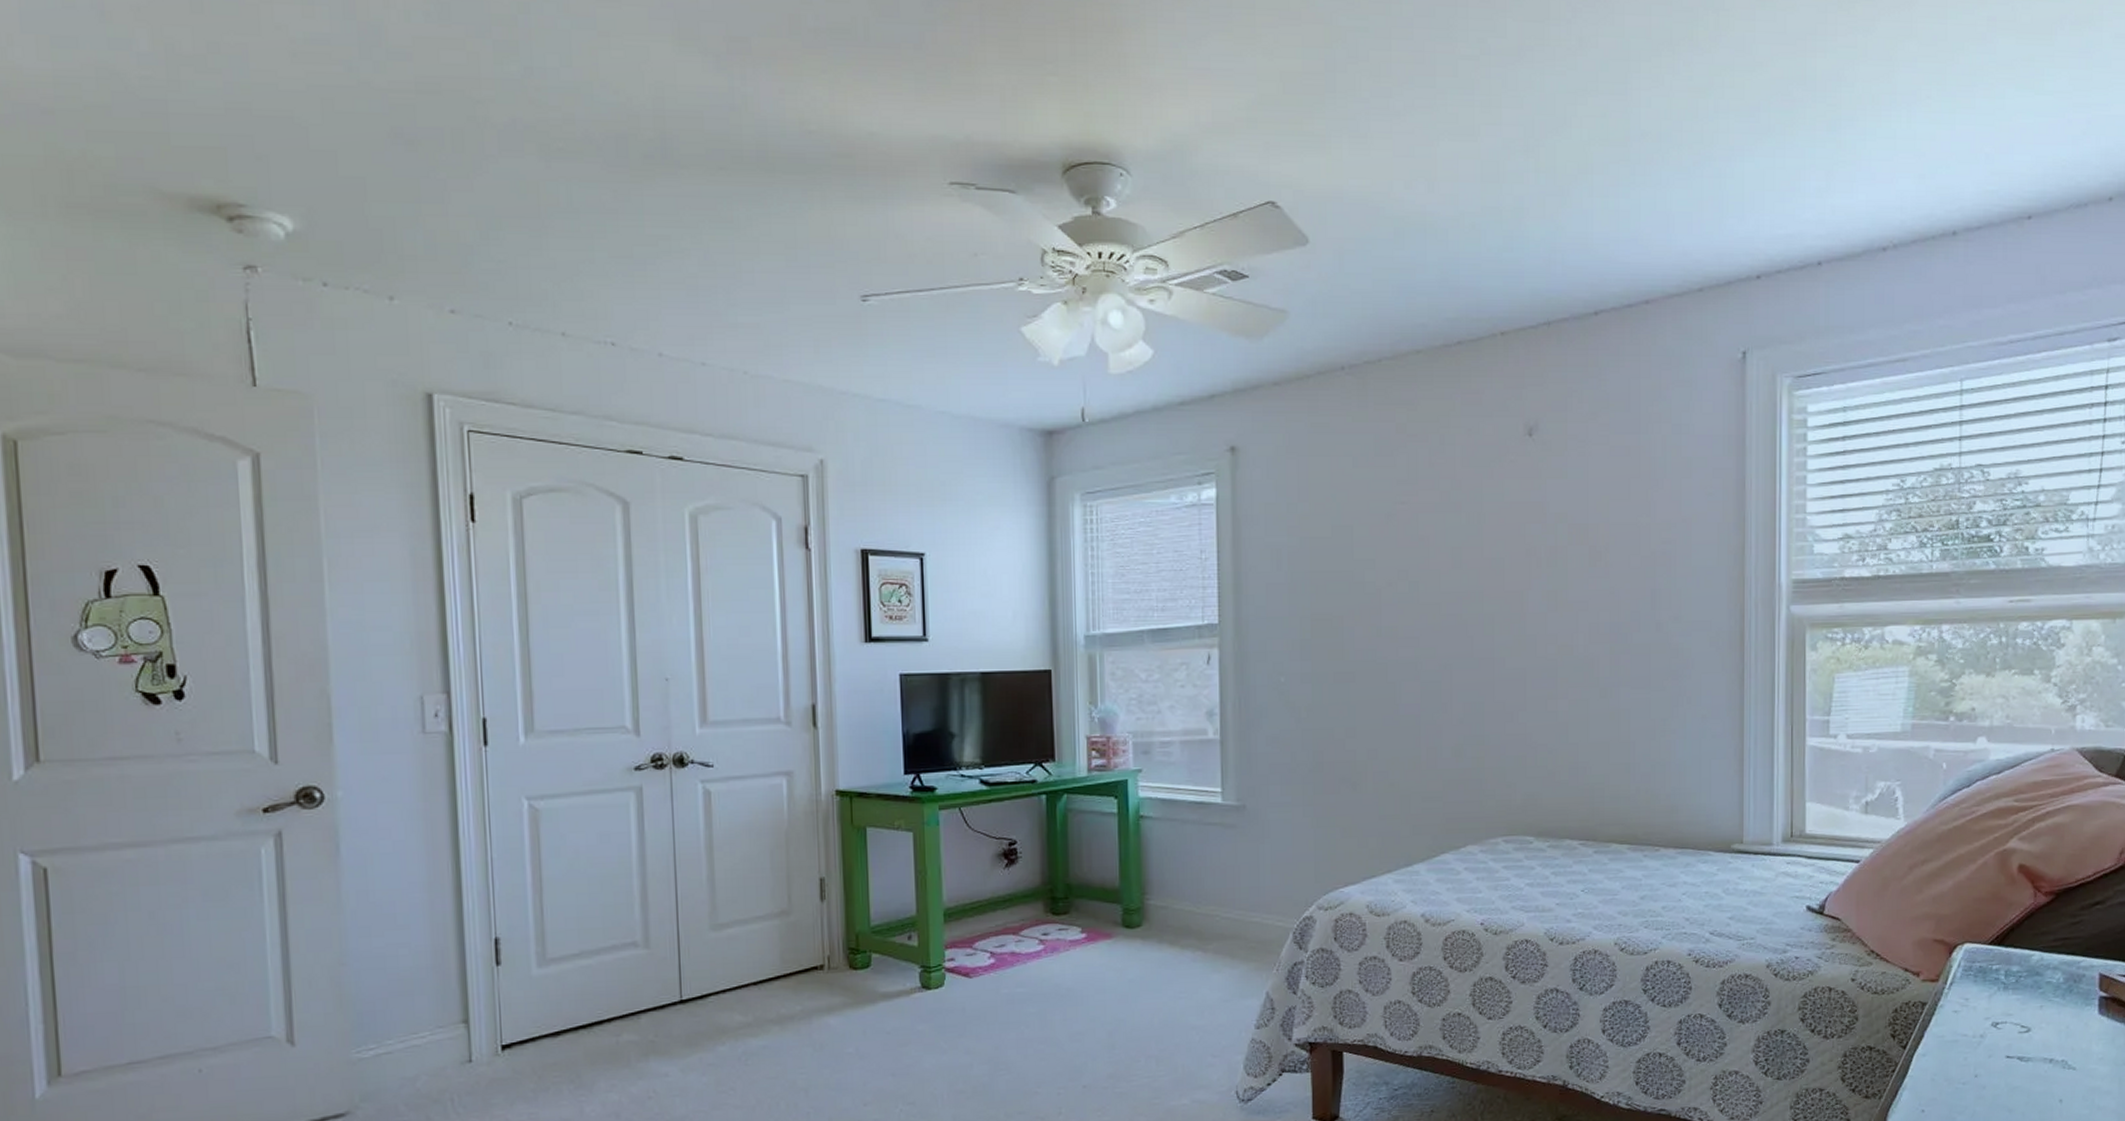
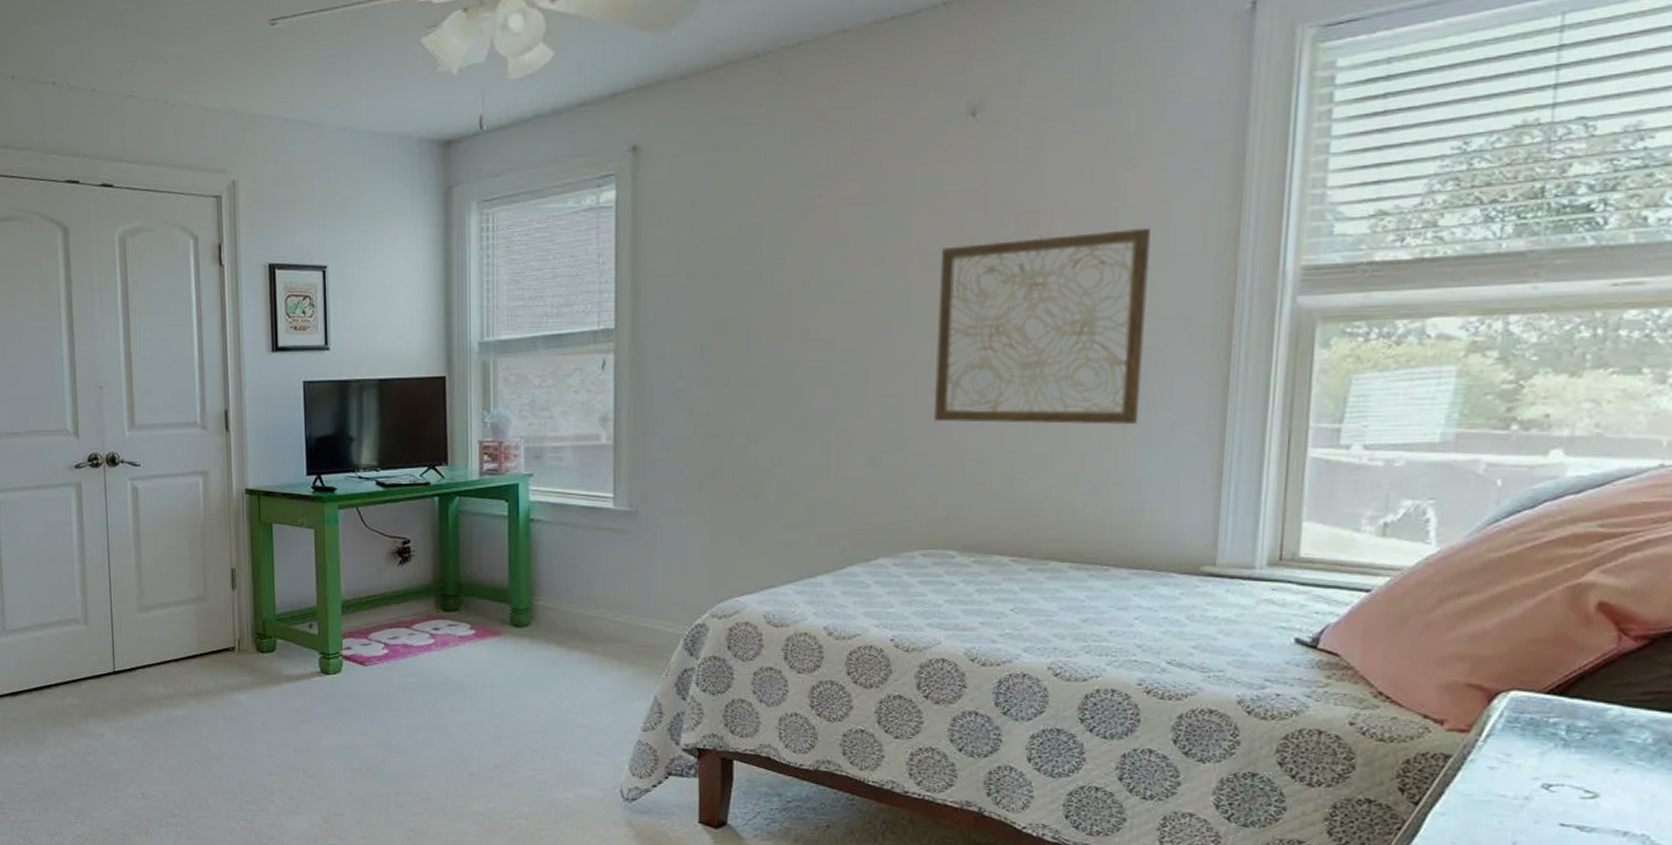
wall art: none [1508,542,1678,718] -> present [933,227,1151,426]

